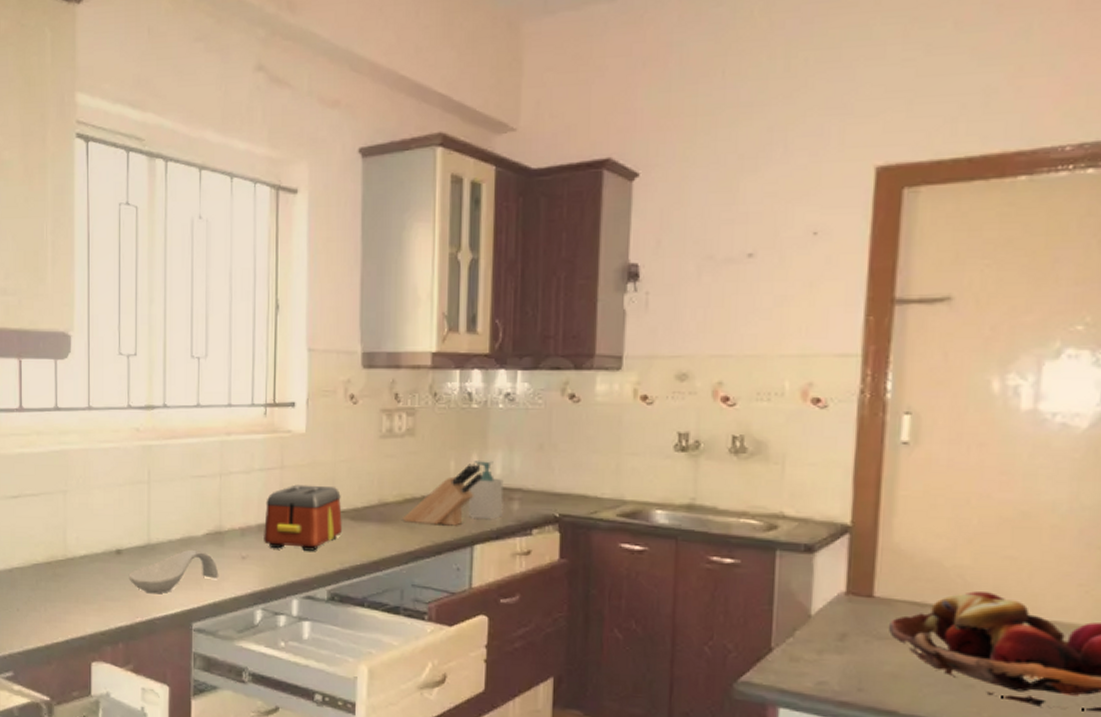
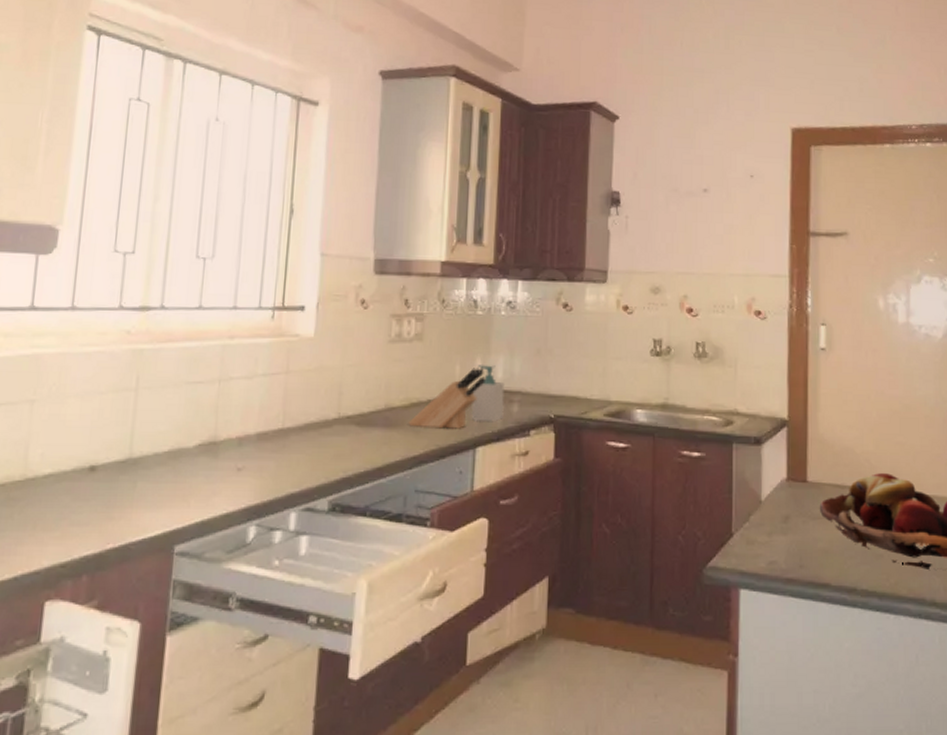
spoon rest: present [128,550,219,594] -> none [102,464,210,515]
toaster: present [264,484,342,551] -> none [263,390,347,459]

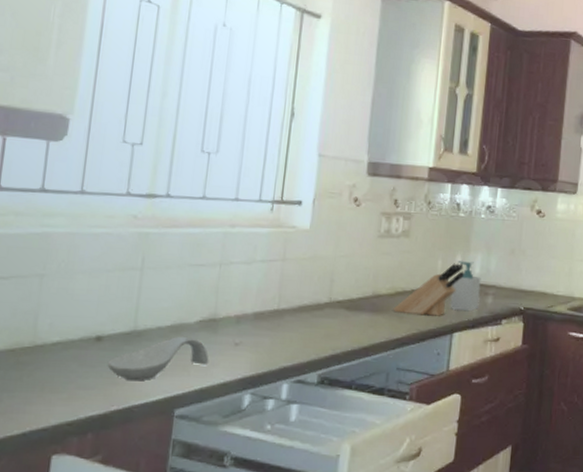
spoon rest: none [102,464,210,515] -> present [107,337,209,381]

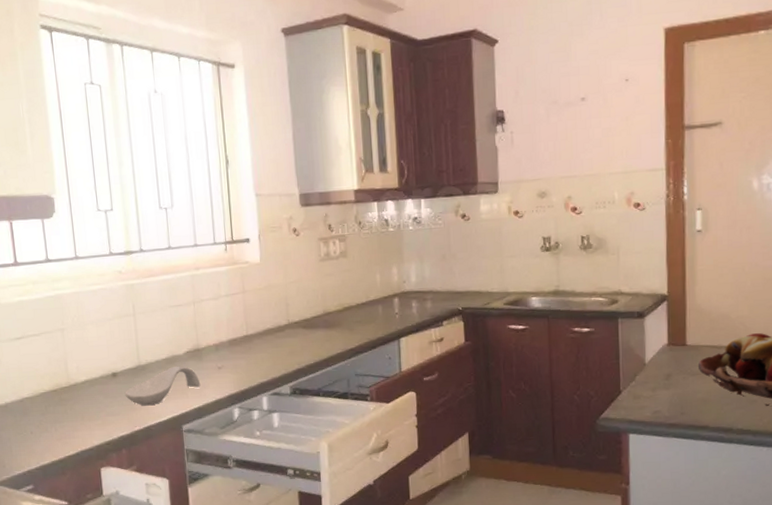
knife block: present [393,263,464,316] -> none [343,275,402,326]
soap bottle: present [450,261,481,312] -> none [393,272,420,318]

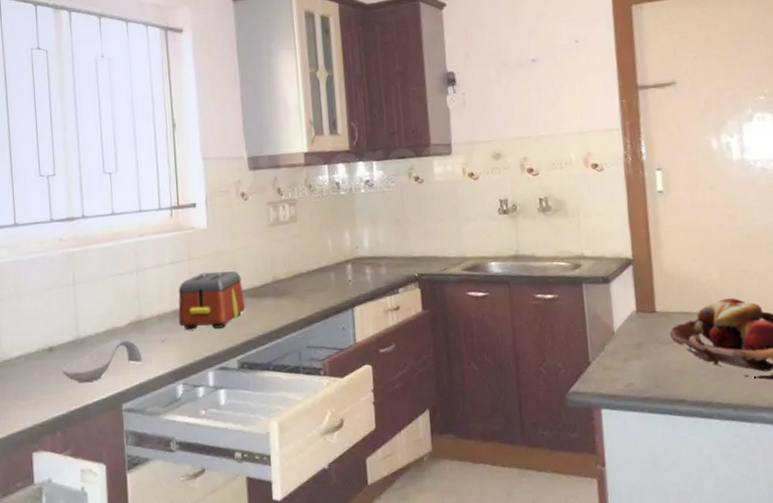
toaster: none [233,303,297,357] -> present [178,271,245,329]

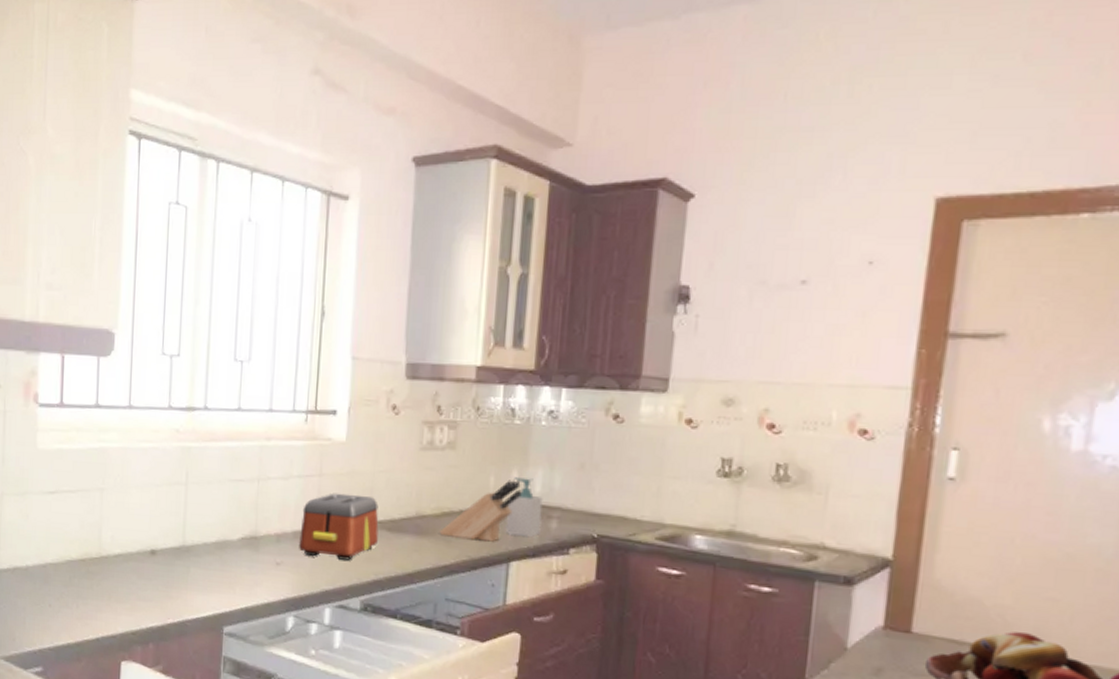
spoon rest: present [61,339,143,383] -> none [162,553,253,596]
knife block: none [294,240,355,294] -> present [439,480,522,542]
soap bottle: none [345,236,374,285] -> present [505,477,543,538]

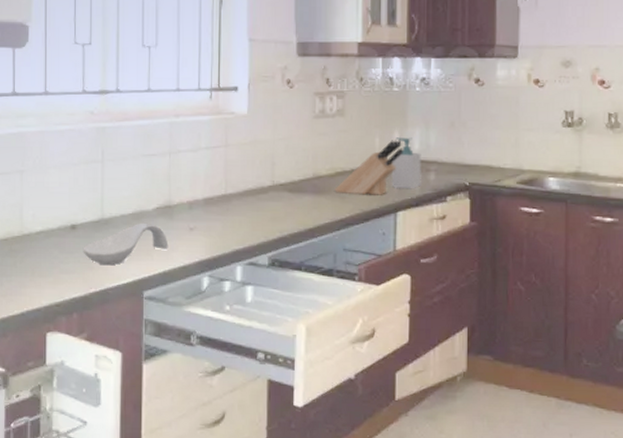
spoon rest: none [162,553,253,596] -> present [83,224,169,266]
toaster: present [299,493,379,561] -> none [210,161,281,221]

